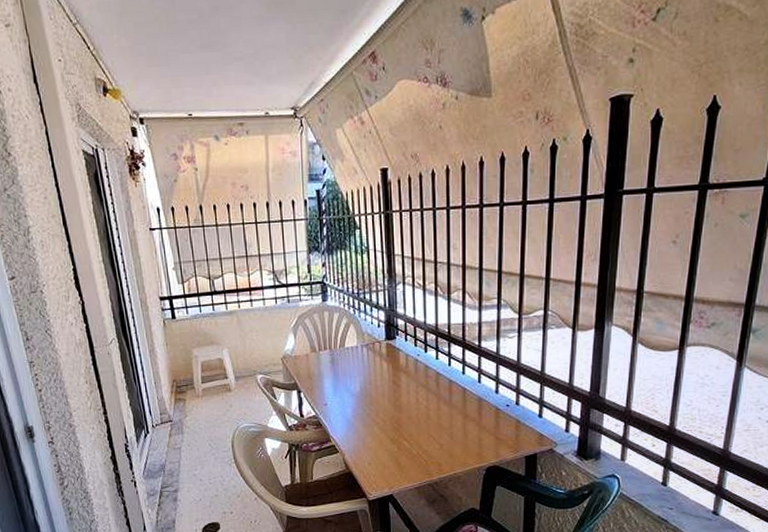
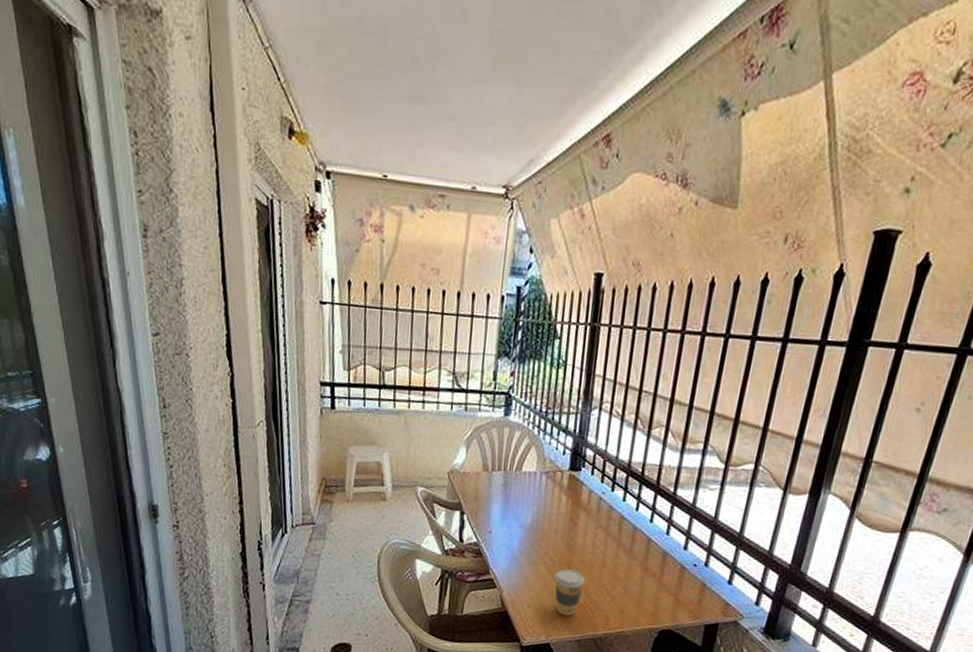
coffee cup: none [387,426,415,468] -> present [554,569,585,617]

